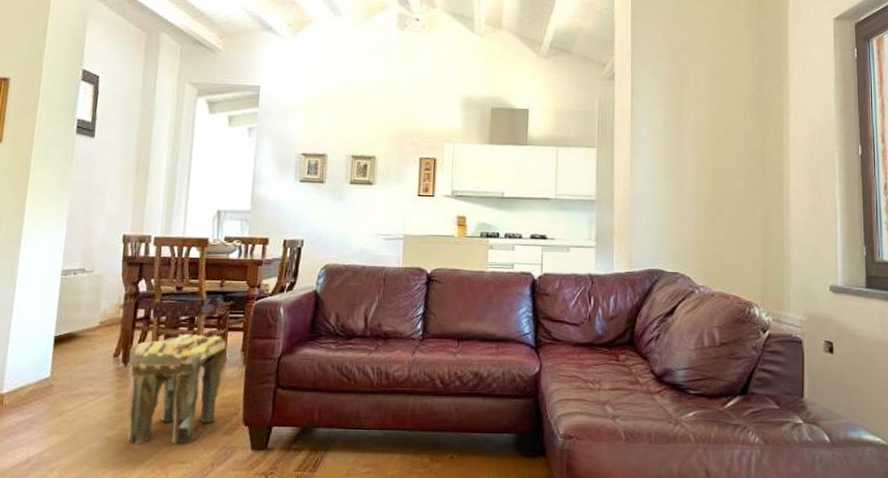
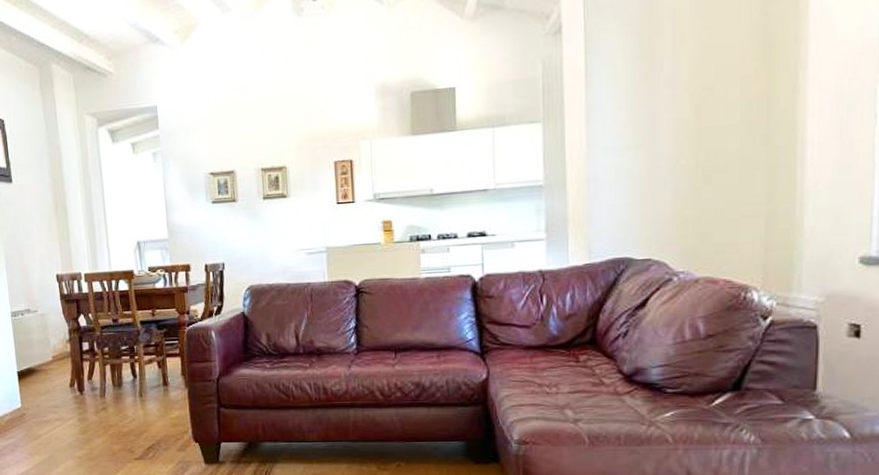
stool: present [128,334,226,445] -> none [83,361,168,462]

